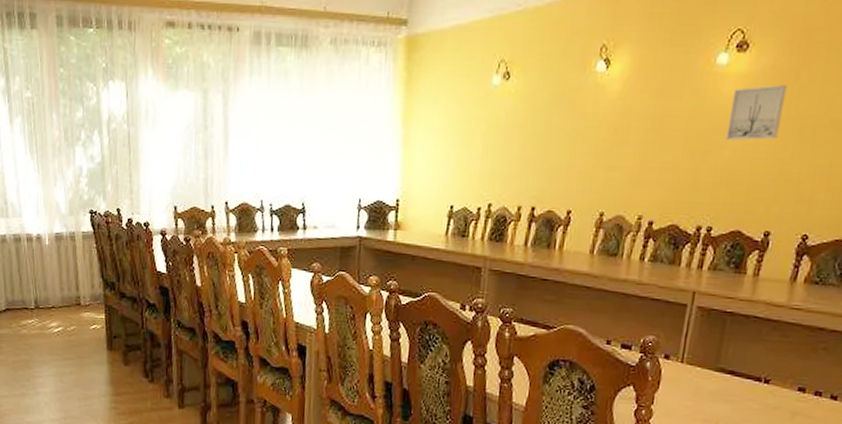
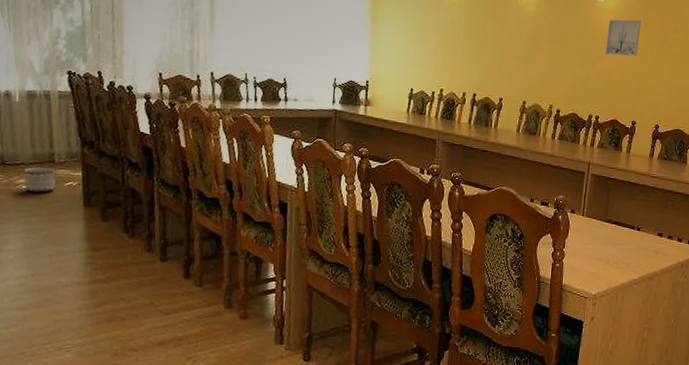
planter: none [54,310,82,337] -> present [23,167,56,193]

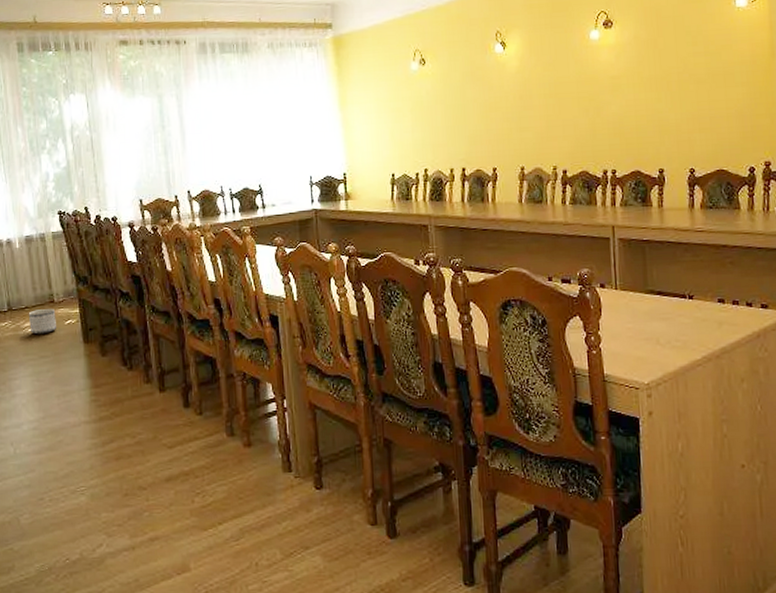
wall art: present [605,19,642,57] -> none [609,51,651,98]

